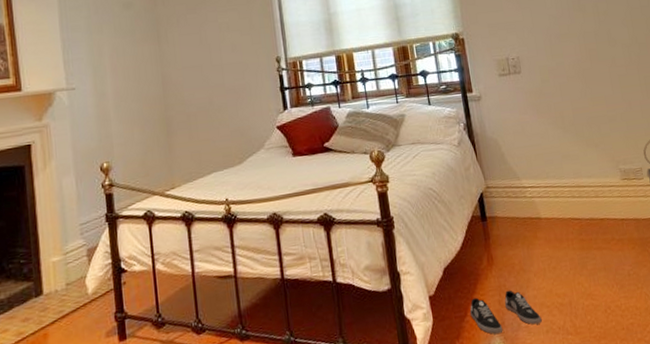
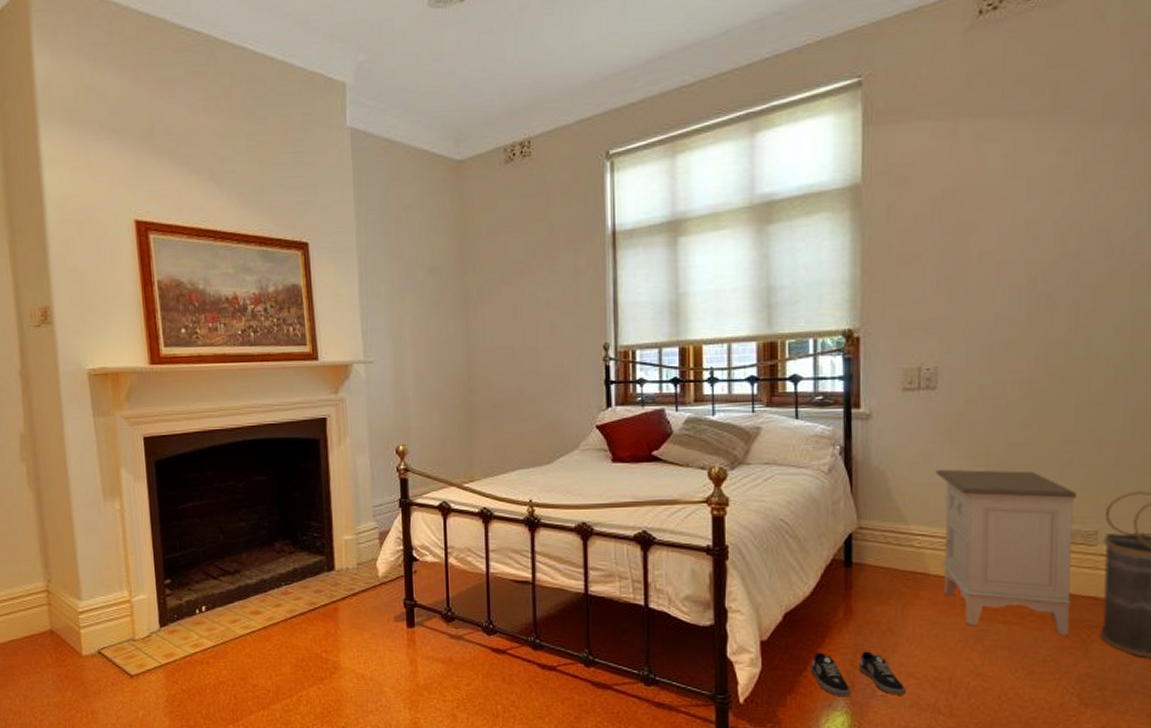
nightstand: none [531,128,641,256] -> present [935,469,1077,636]

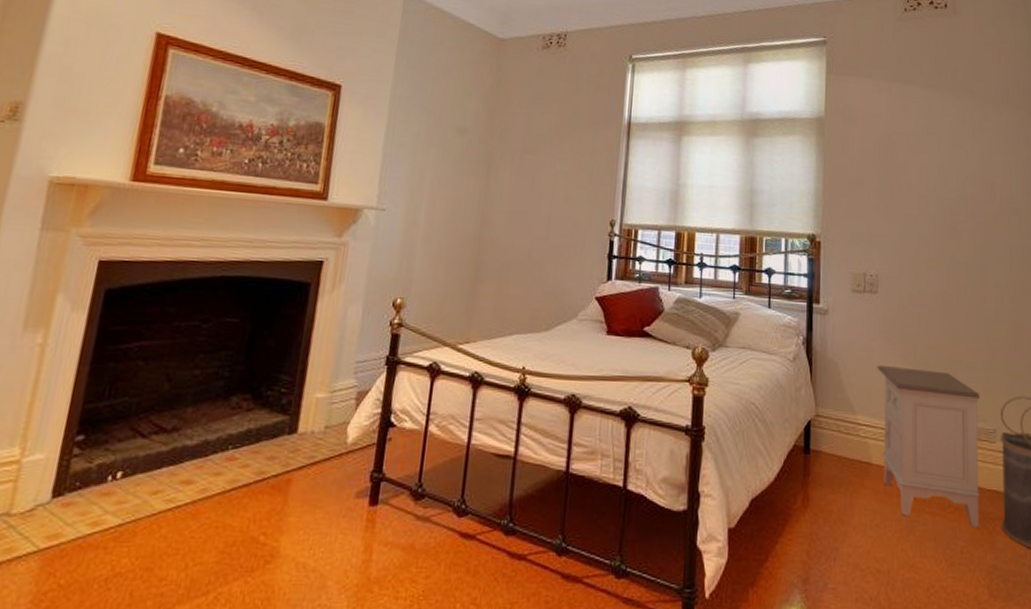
shoe: present [810,651,906,696] -> none [771,541,853,589]

